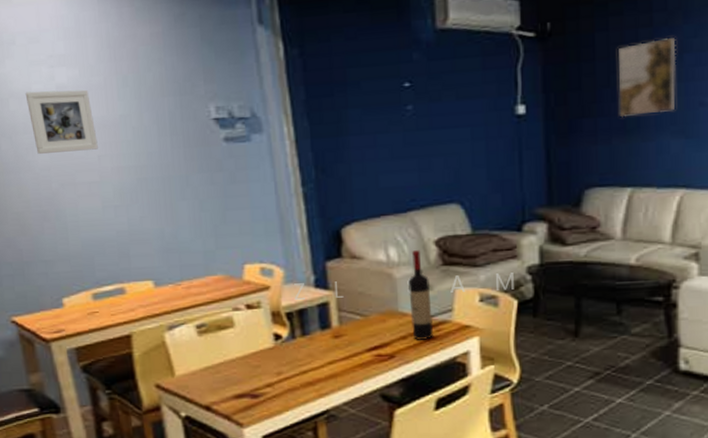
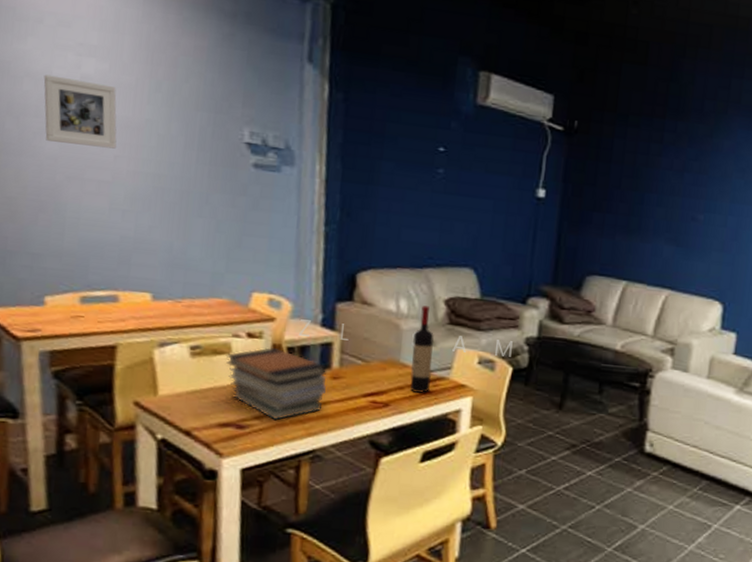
book stack: none [229,315,330,386] -> present [225,347,327,421]
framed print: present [618,37,676,118] -> none [624,155,680,221]

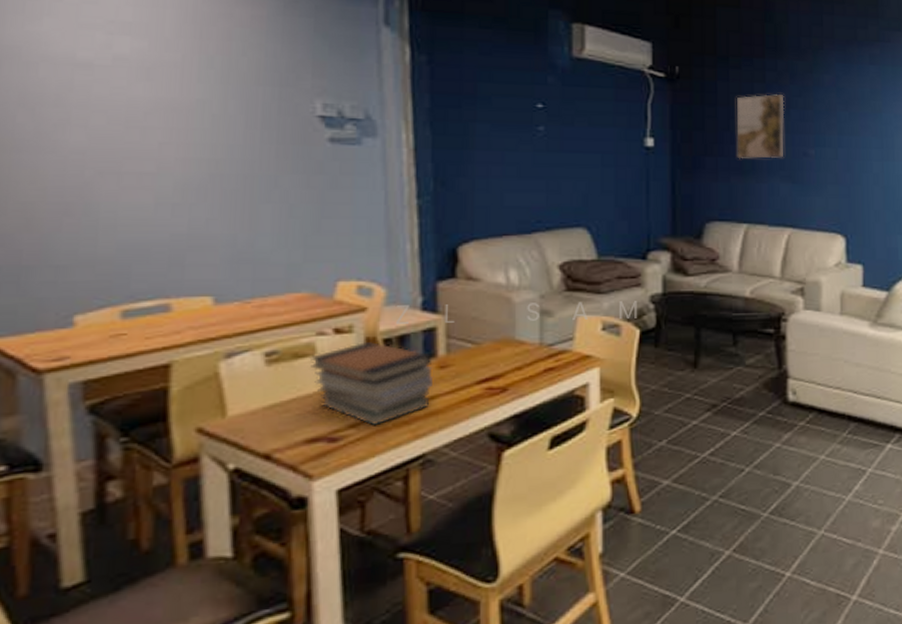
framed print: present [43,74,117,149] -> none [65,58,161,135]
wine bottle: present [410,305,434,393] -> none [528,274,553,371]
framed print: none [624,155,680,221] -> present [737,93,785,159]

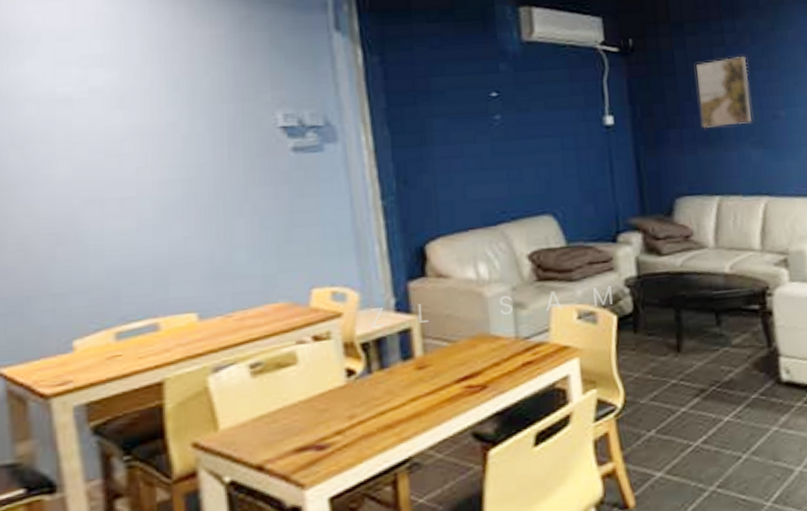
book stack: present [309,341,434,426] -> none [291,346,413,432]

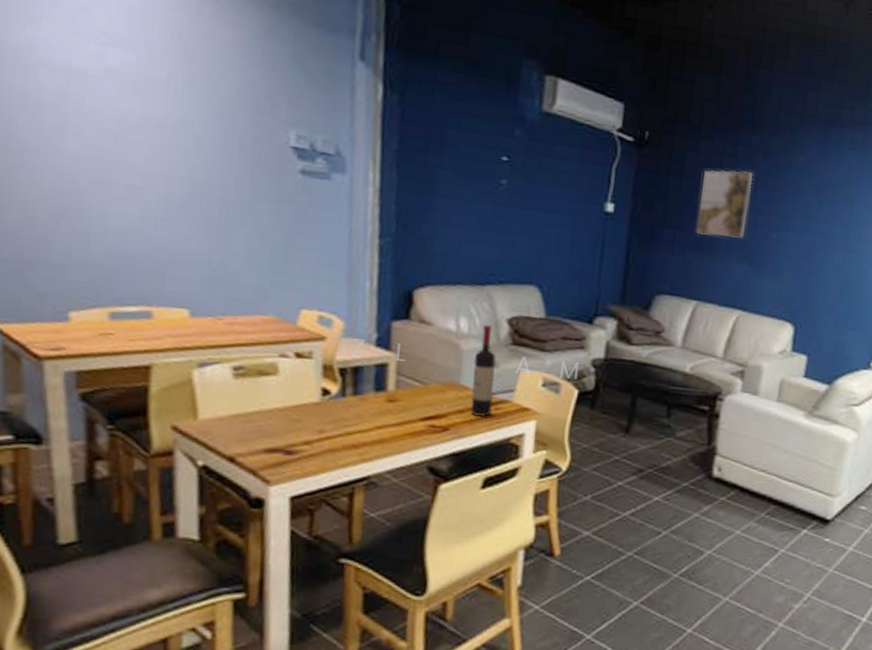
wine bottle: none [500,265,530,366] -> present [470,325,496,417]

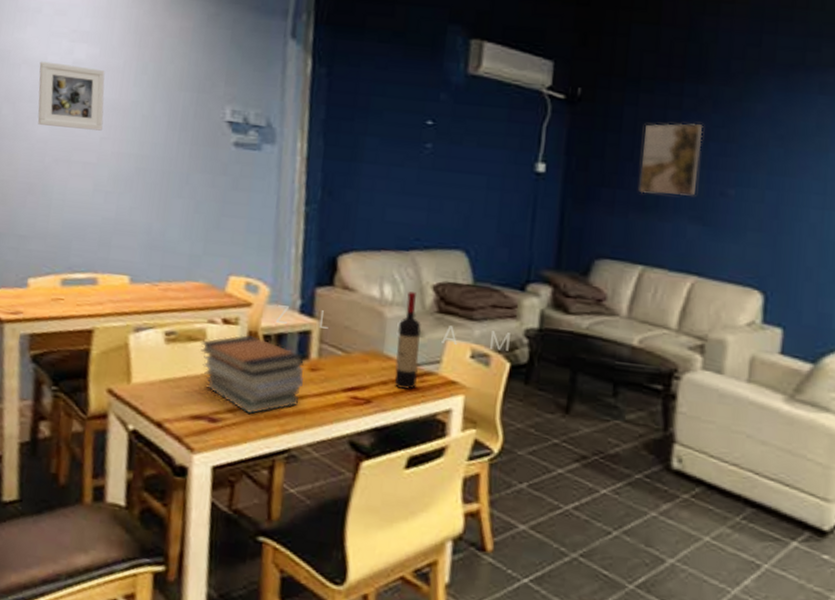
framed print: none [62,65,147,150] -> present [38,61,105,131]
book stack: none [272,367,383,446] -> present [200,334,305,415]

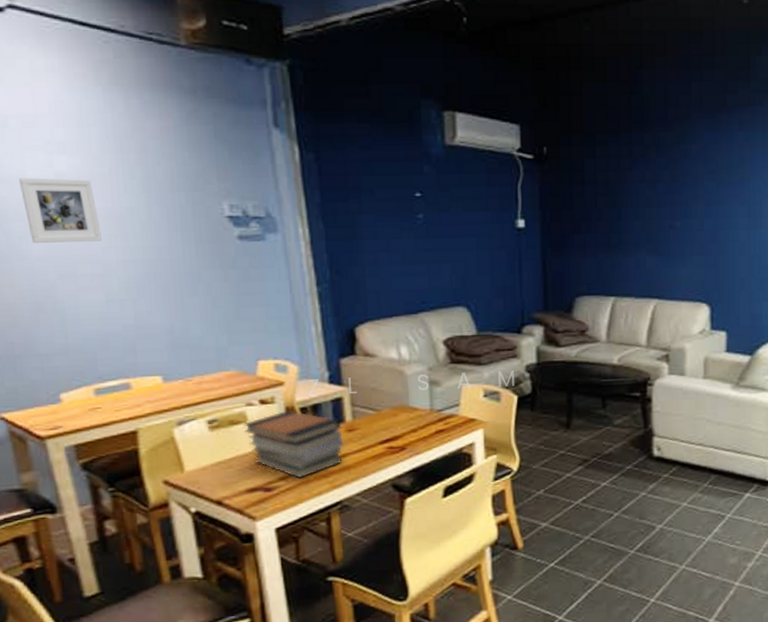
wine bottle: present [394,291,421,390] -> none [419,349,442,433]
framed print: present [639,123,704,196] -> none [604,167,651,235]

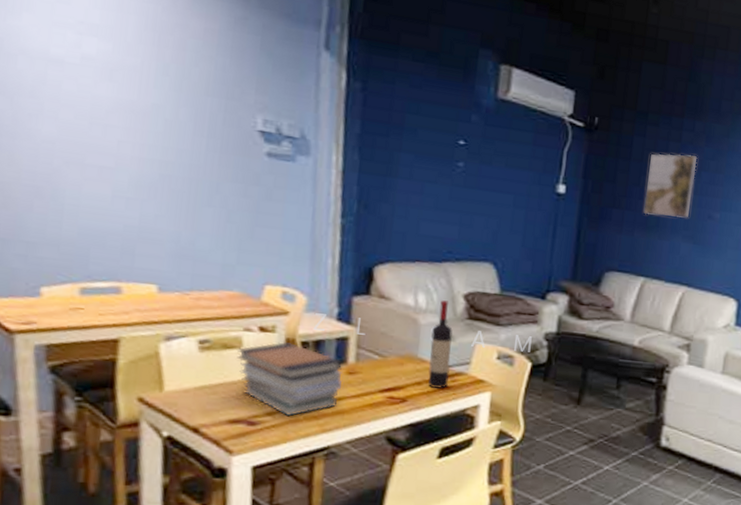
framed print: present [18,177,102,243] -> none [40,53,121,134]
wine bottle: none [419,349,442,433] -> present [428,300,453,389]
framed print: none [604,167,651,235] -> present [643,153,698,218]

